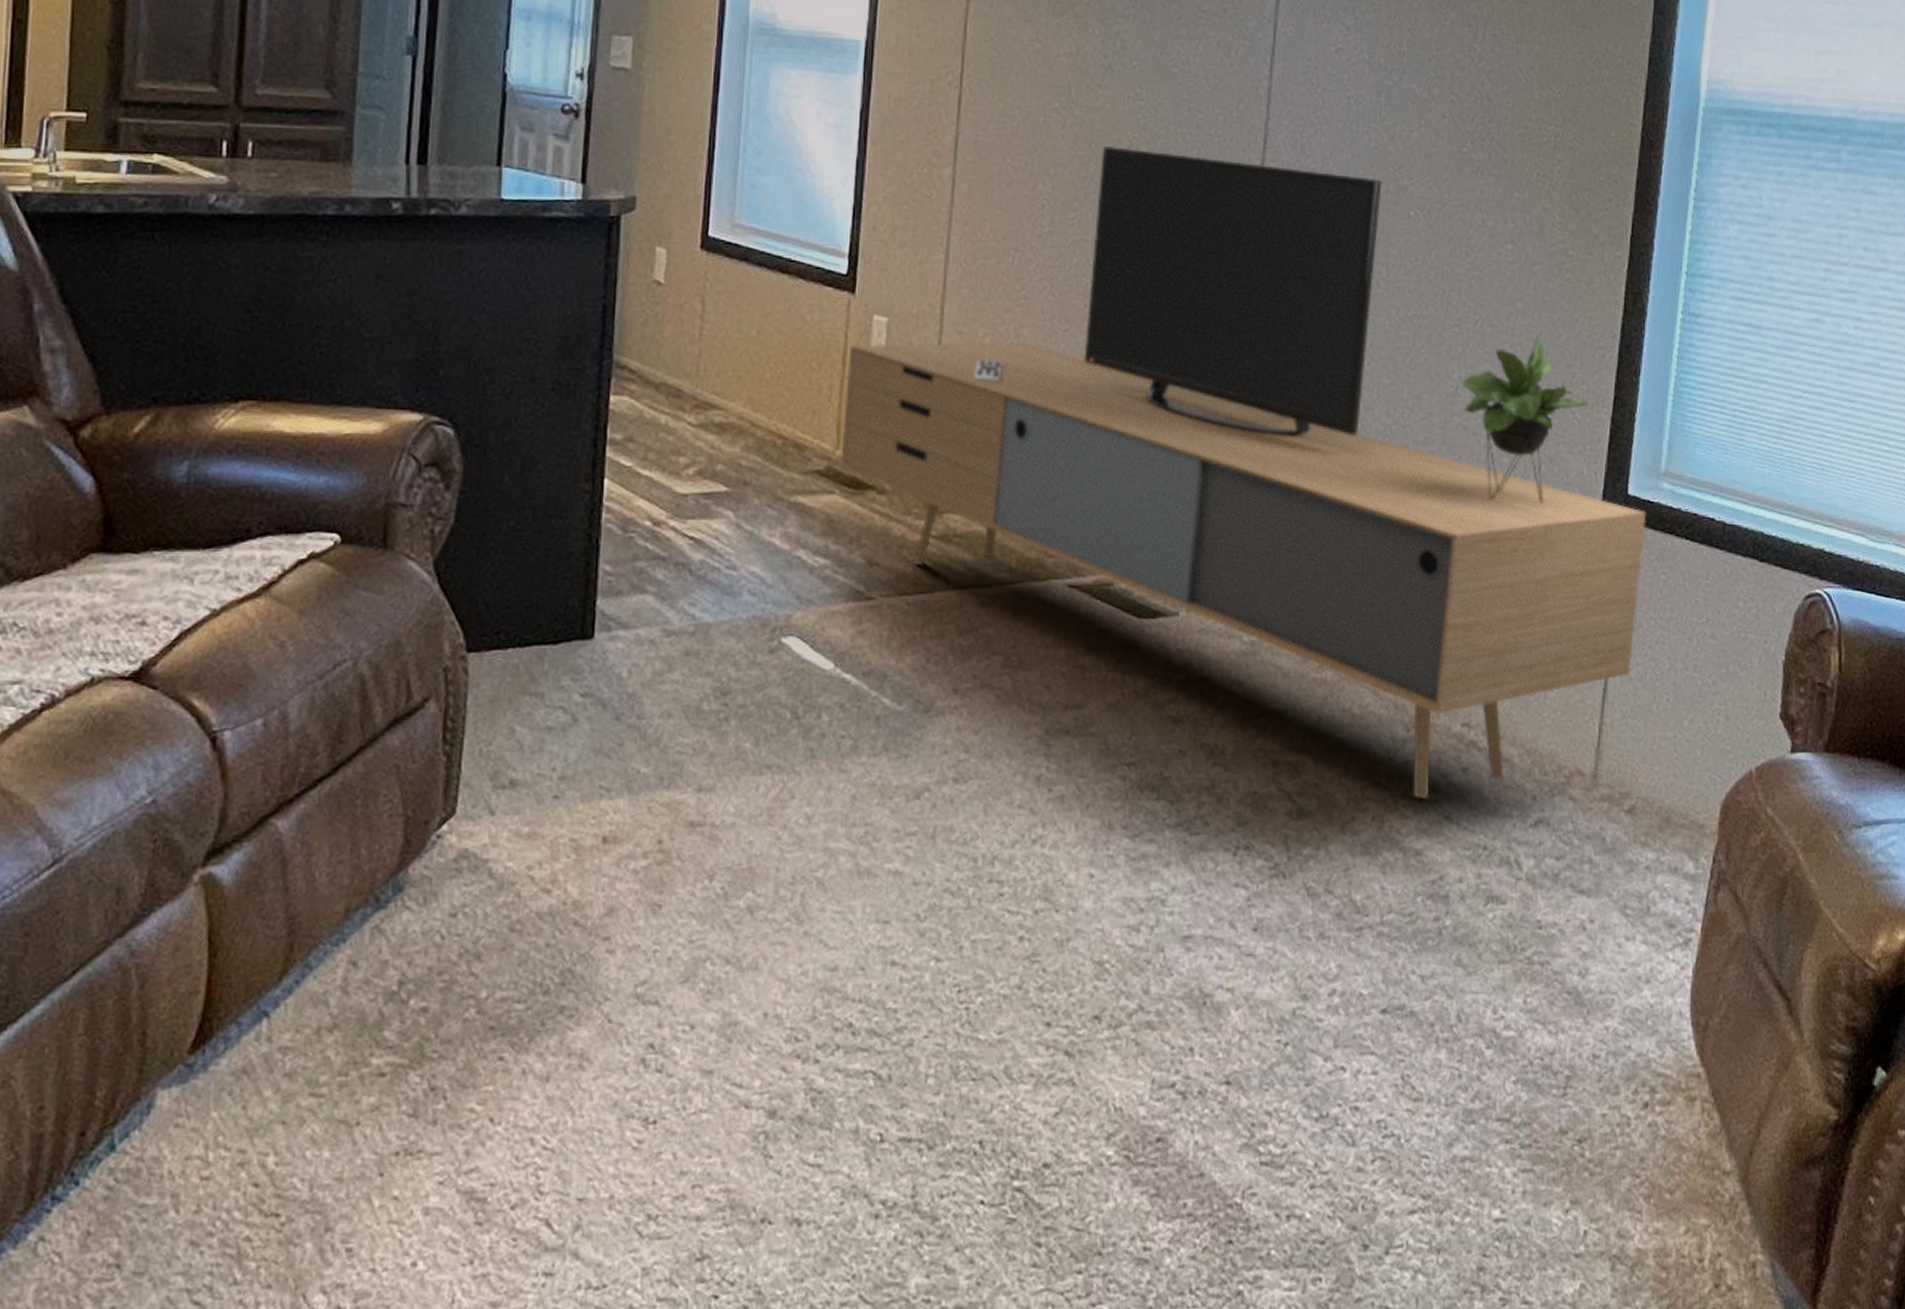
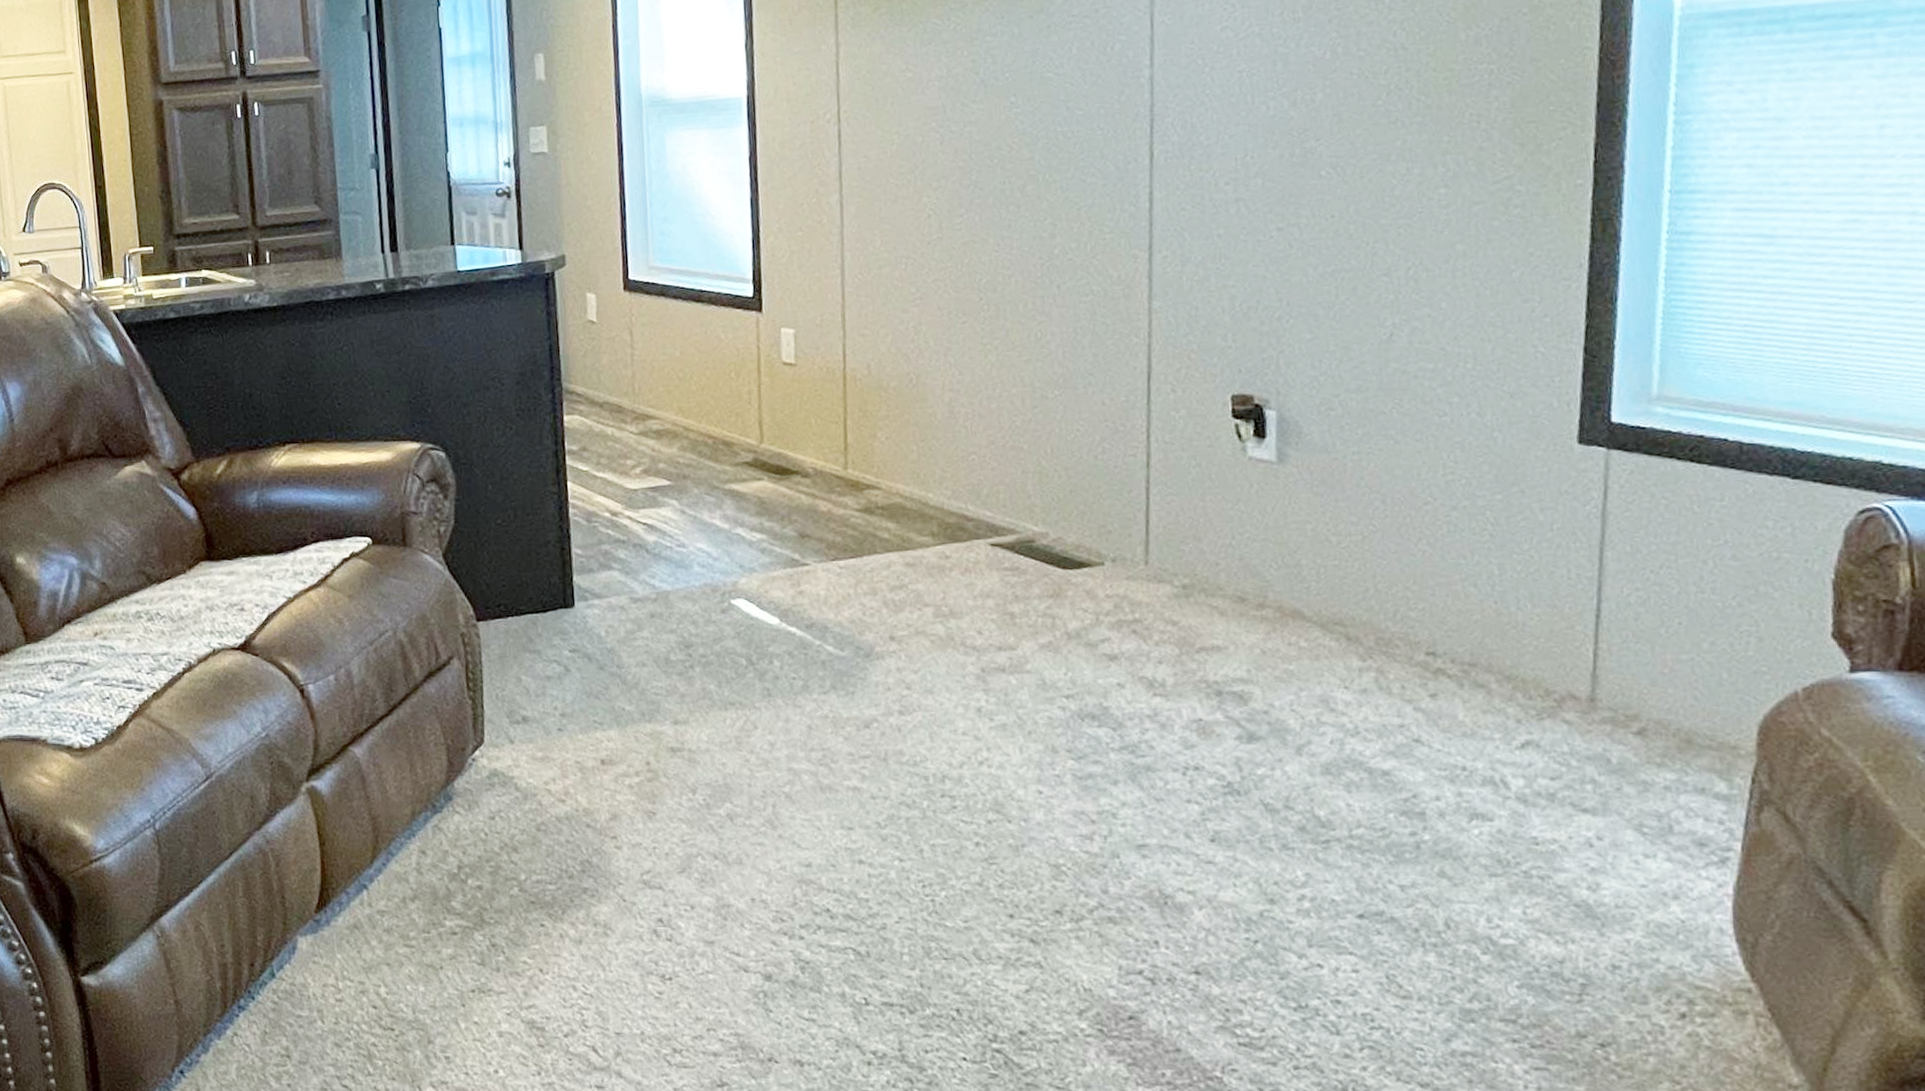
media console: present [840,146,1647,800] -> none [762,145,1638,724]

